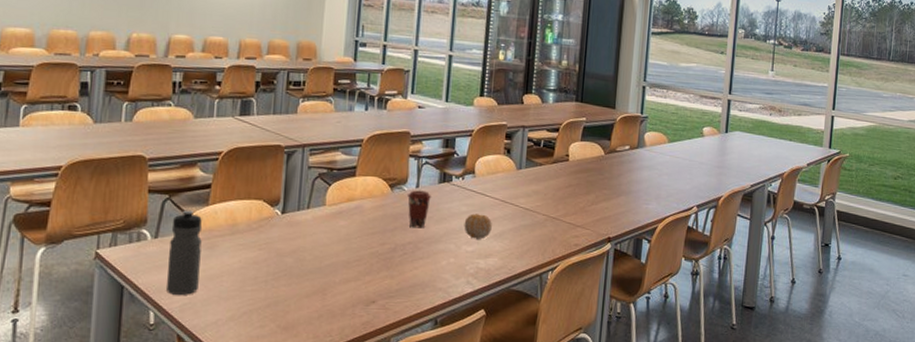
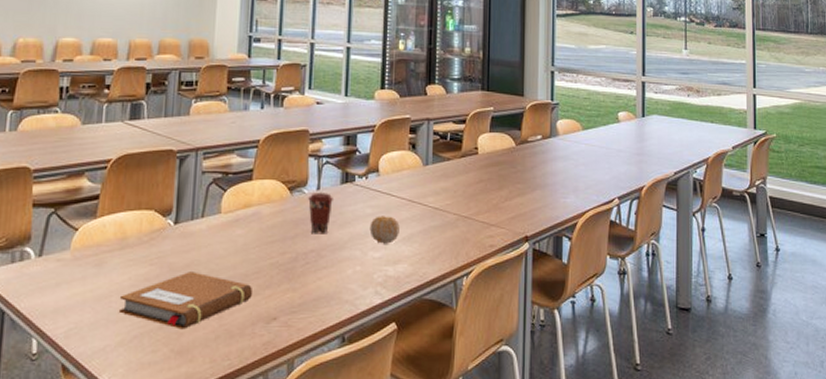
water bottle: present [167,210,203,295] -> none [51,224,90,319]
notebook: none [229,257,354,308] -> present [118,272,253,330]

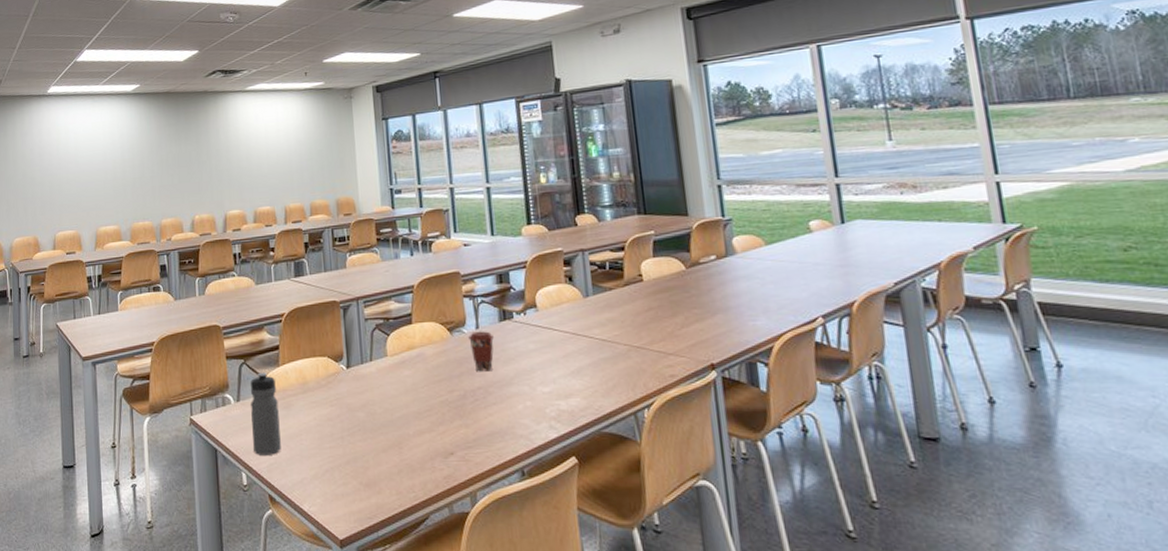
water bottle: none [51,224,90,319] -> present [250,372,281,455]
notebook: present [118,272,253,330] -> none [308,411,428,464]
fruit: present [369,216,400,244] -> none [534,350,567,379]

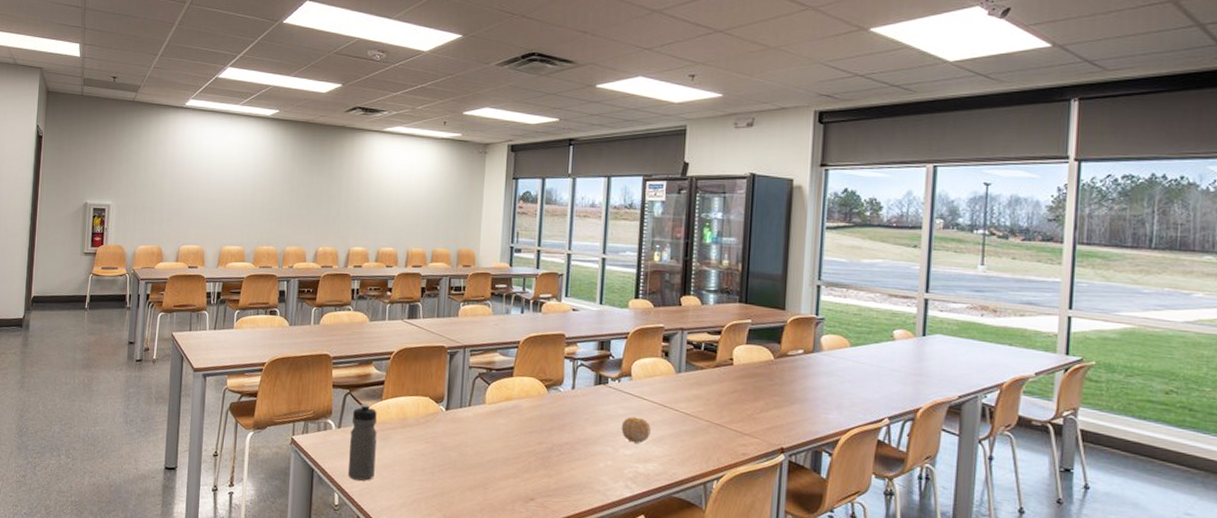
coffee cup: present [468,331,495,372] -> none [564,391,588,430]
fruit: none [534,350,567,379] -> present [621,417,651,444]

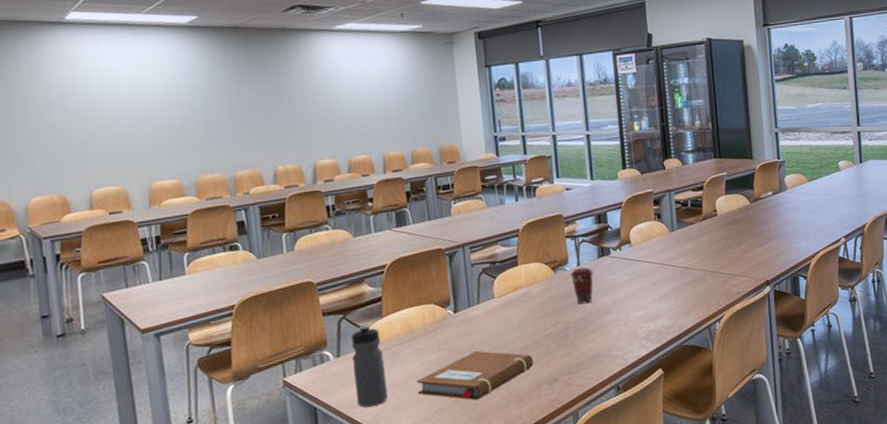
notebook: none [400,451,513,500] -> present [416,351,534,401]
coffee cup: none [564,391,588,430] -> present [571,267,594,305]
fruit: present [621,417,651,444] -> none [628,279,656,305]

